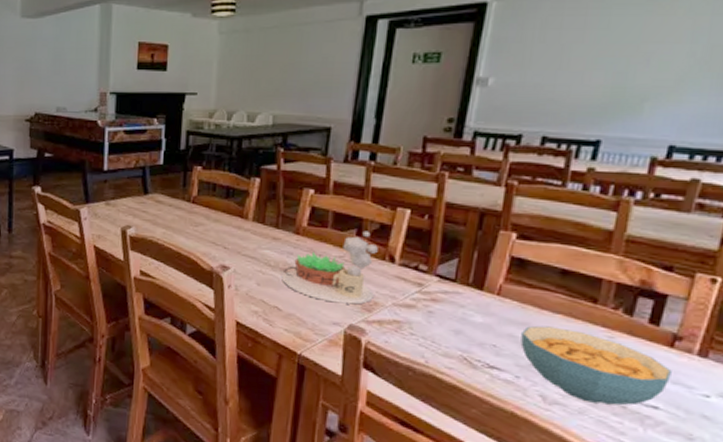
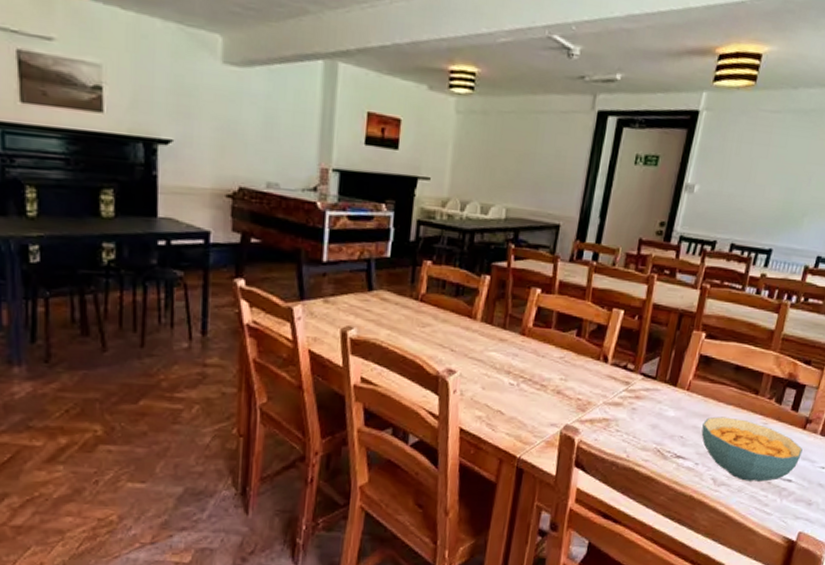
succulent plant: present [282,230,378,305] -> none [506,331,595,405]

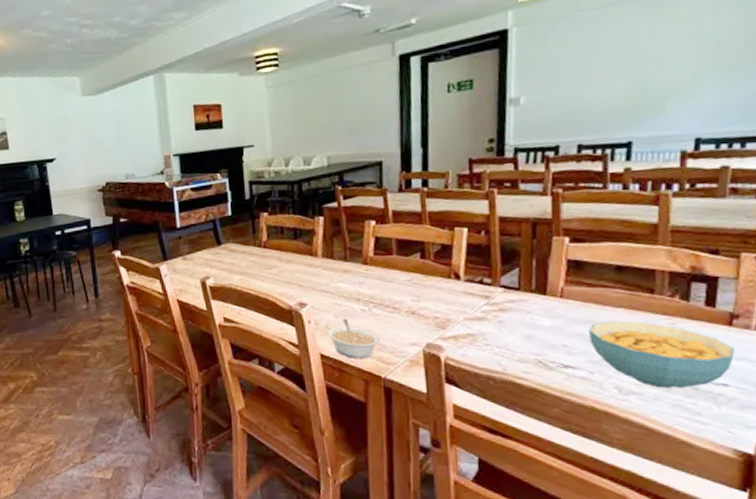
legume: none [471,392,523,436] -> present [327,319,381,358]

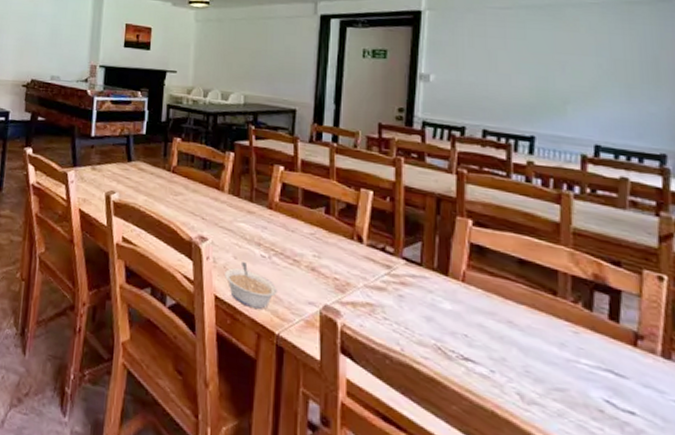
cereal bowl: present [589,320,735,388] -> none [490,316,641,410]

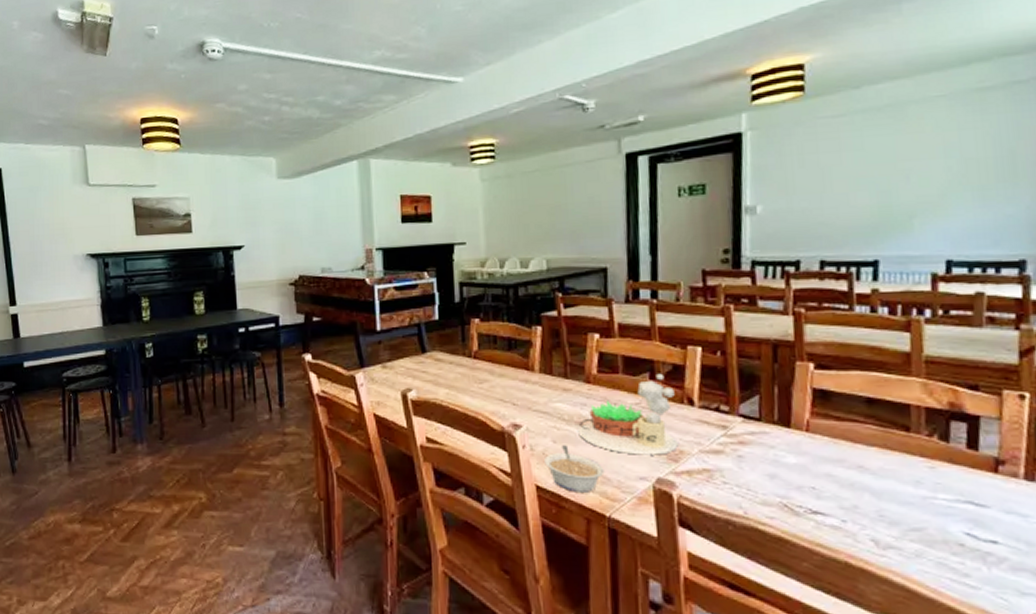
succulent plant: none [257,209,346,284] -> present [578,373,678,455]

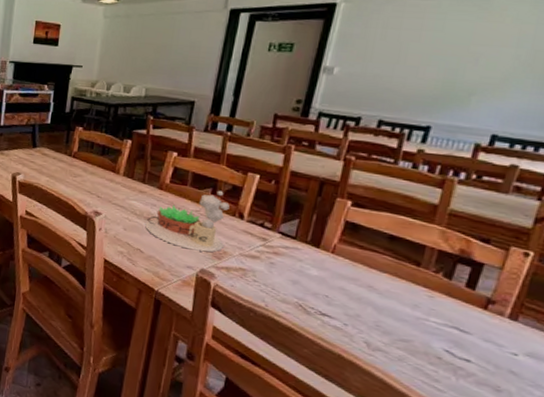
legume: present [544,445,605,492] -> none [114,233,161,271]

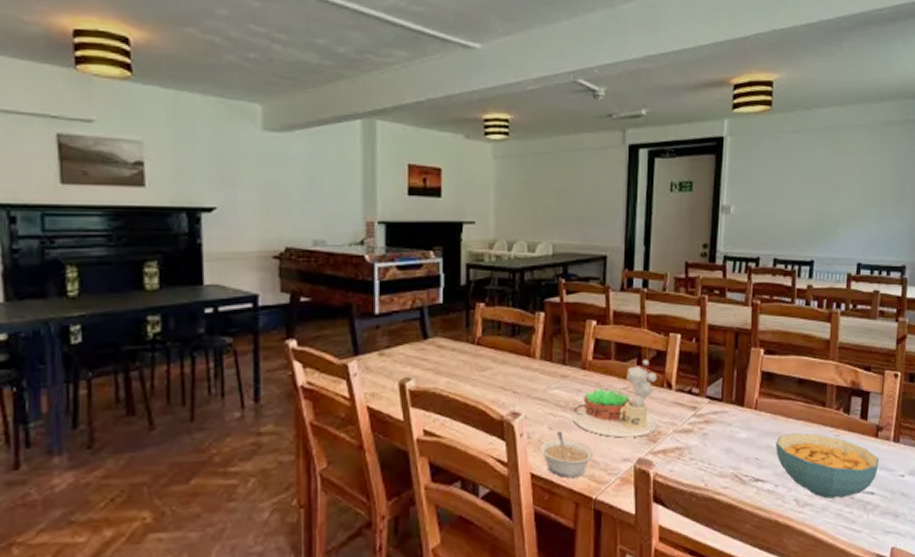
legume: none [114,233,161,271] -> present [540,431,594,478]
cereal bowl: none [350,281,484,357] -> present [776,432,879,499]

